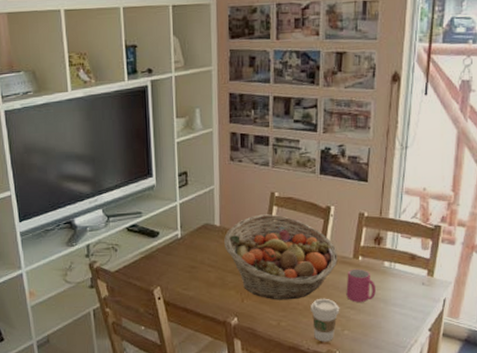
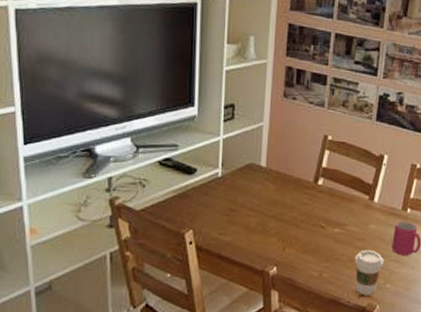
fruit basket: present [224,214,338,300] -> none [269,158,387,250]

